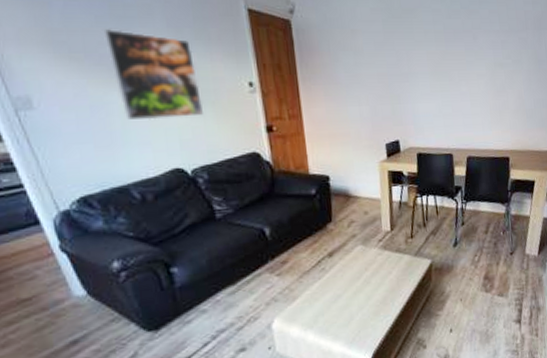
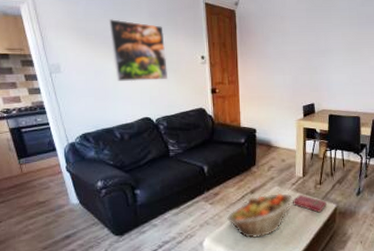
fruit basket: none [301,252,382,312] -> present [227,192,294,238]
book: none [380,251,420,272] -> present [293,194,327,213]

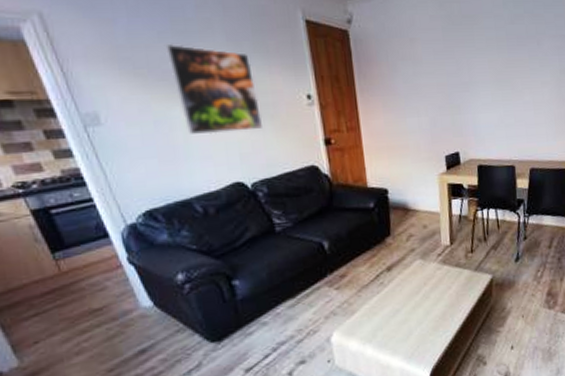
fruit basket: present [227,192,294,238] -> none [359,266,441,326]
book: present [293,194,327,213] -> none [440,266,481,287]

